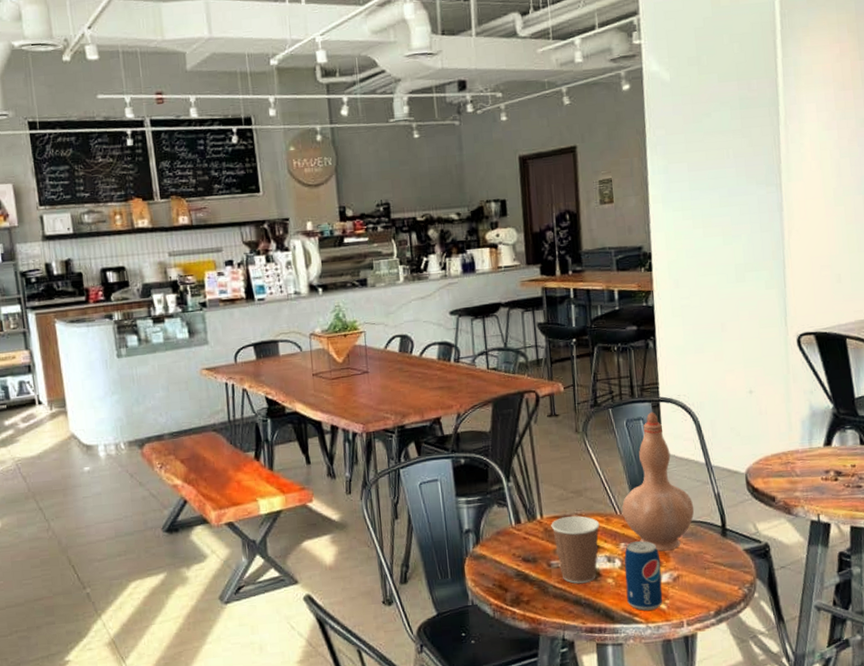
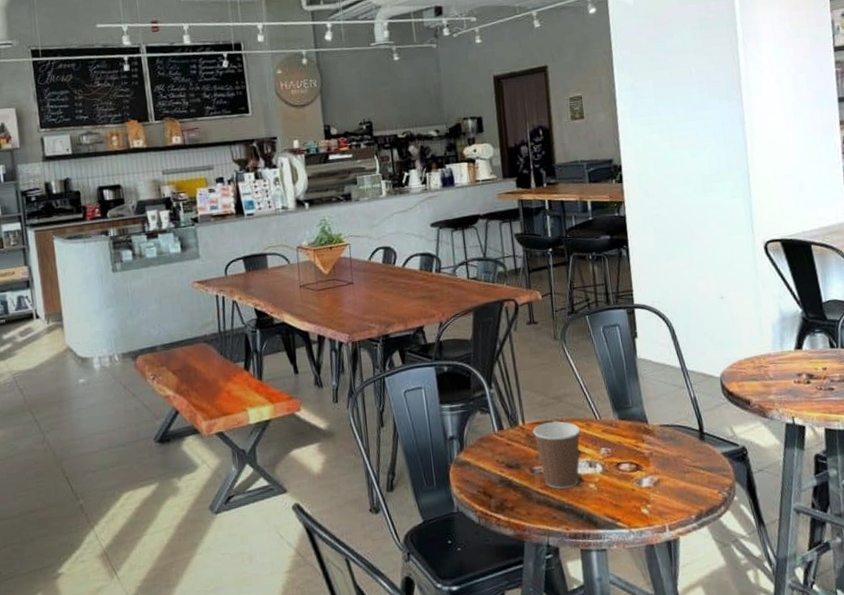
vase: present [622,412,695,551] -> none [601,318,672,456]
beverage can: present [624,540,663,611] -> none [605,445,645,516]

